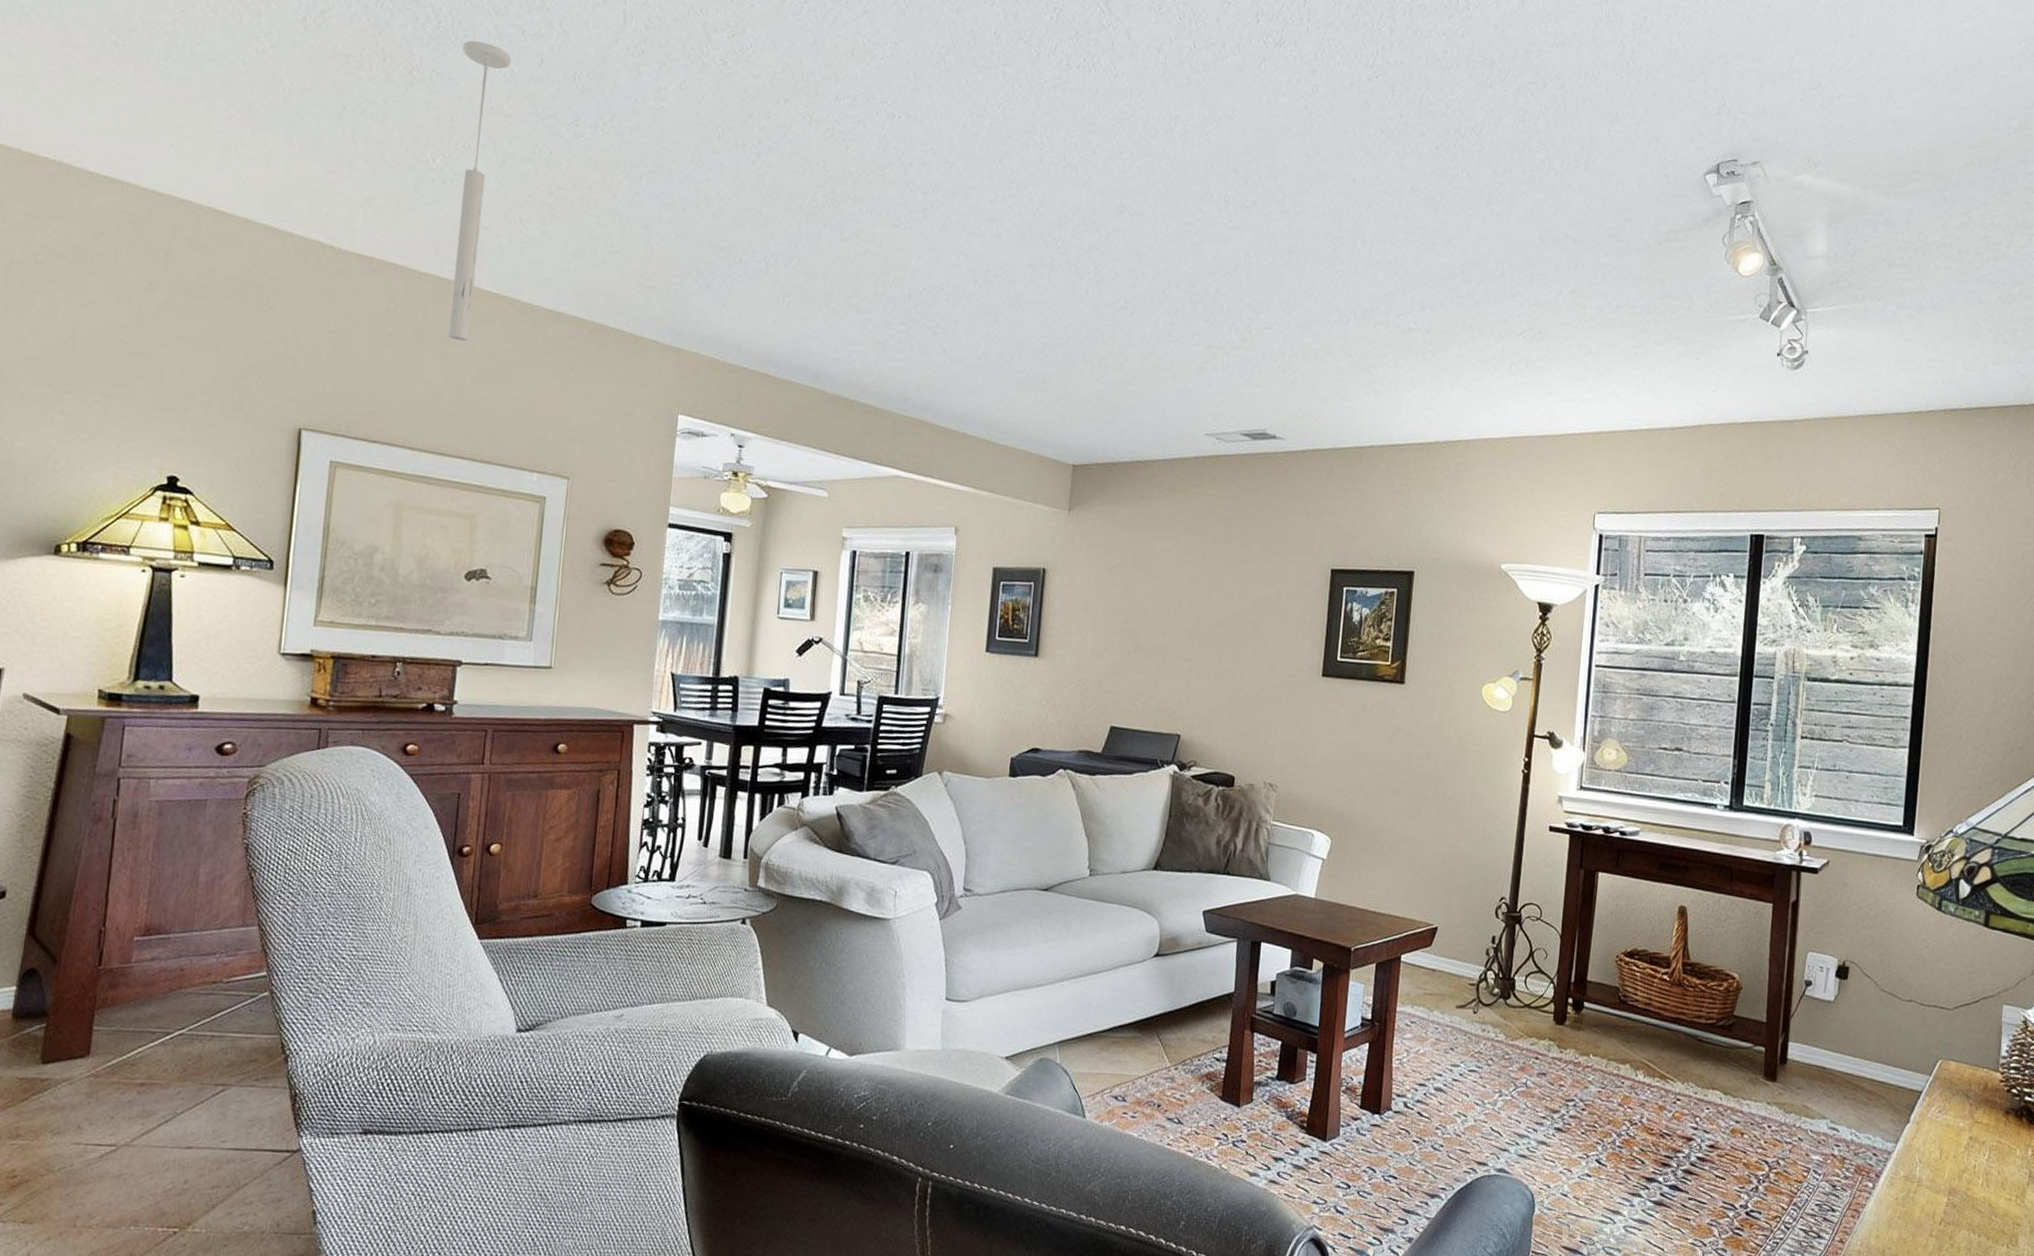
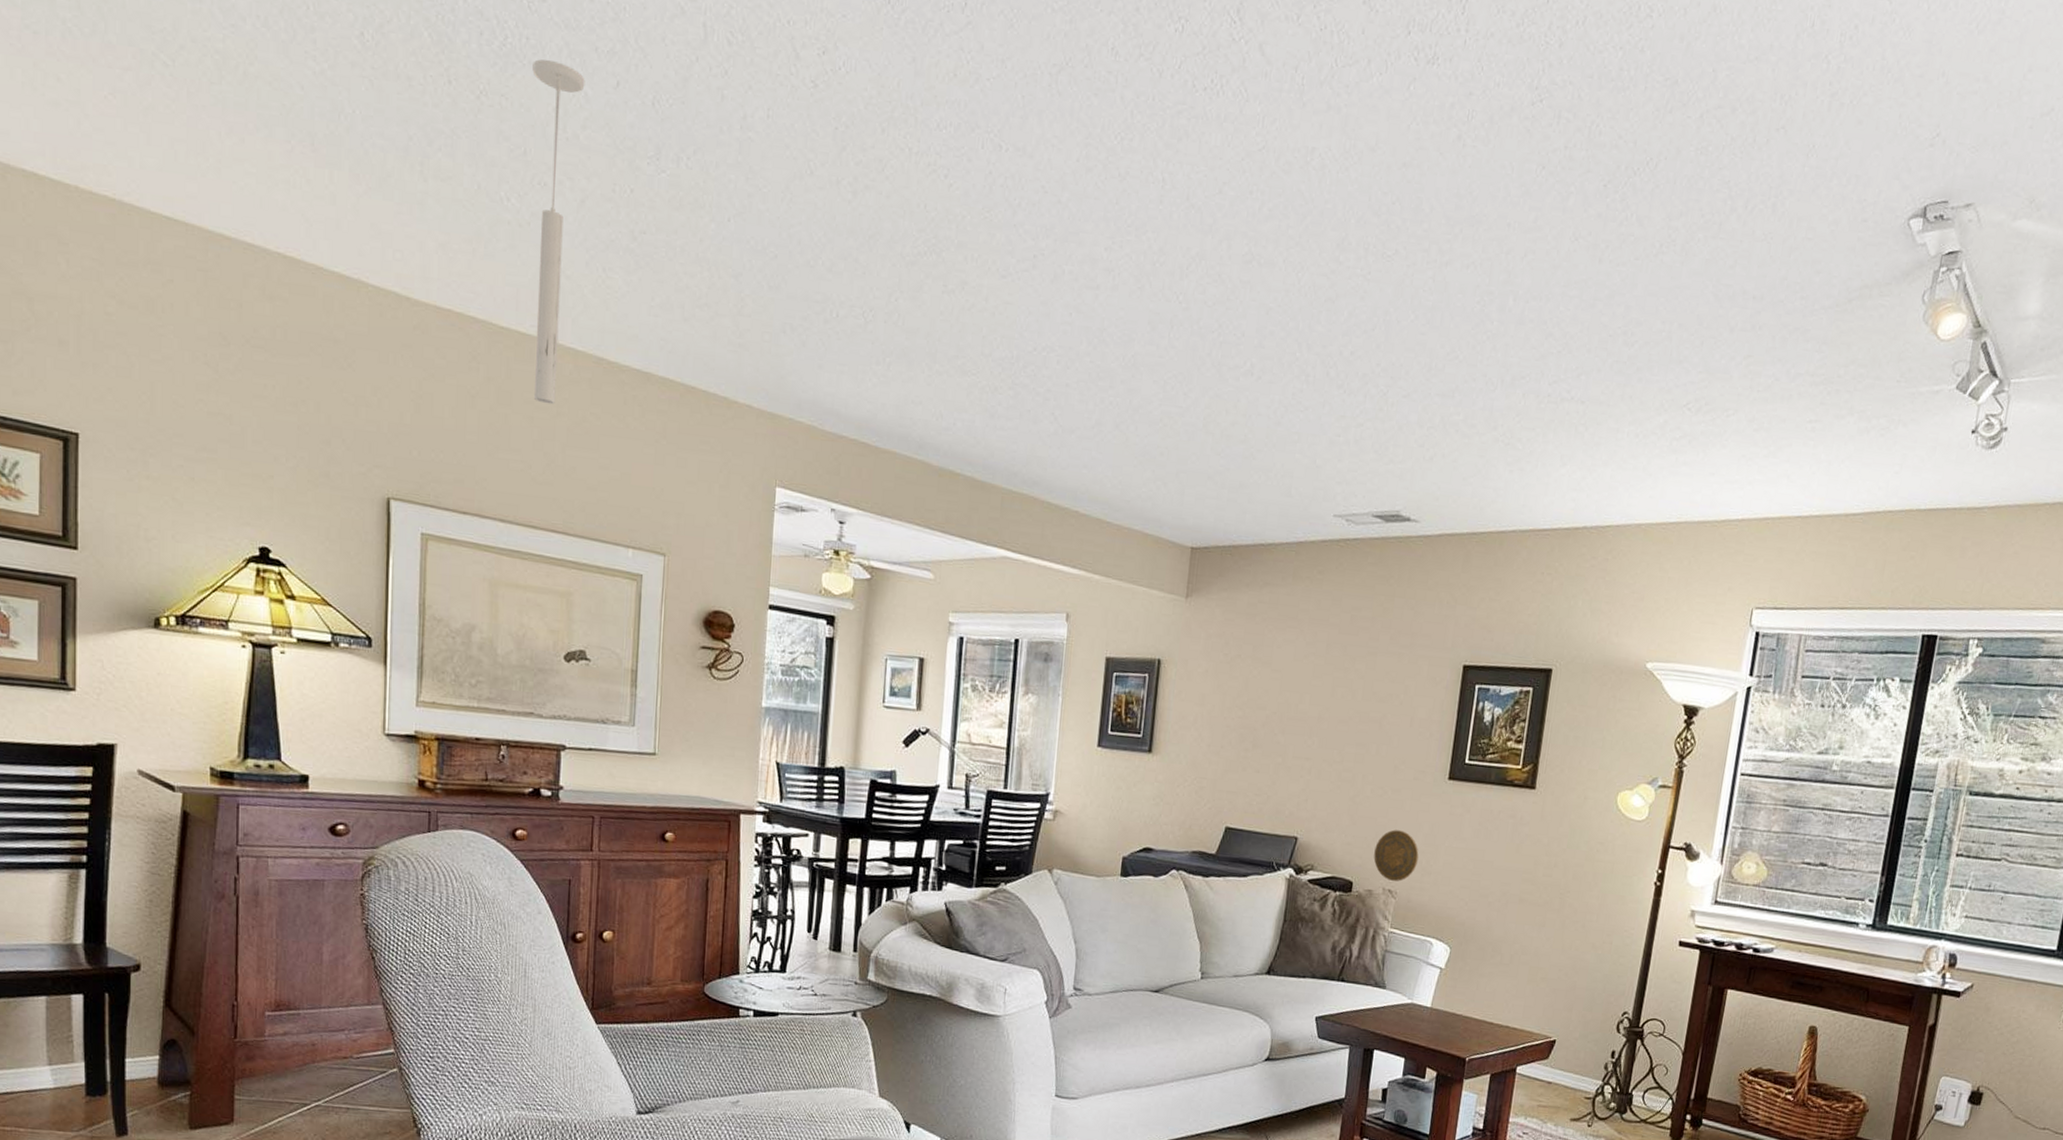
decorative plate: none [1254,725,1297,775] -> present [1373,829,1419,882]

